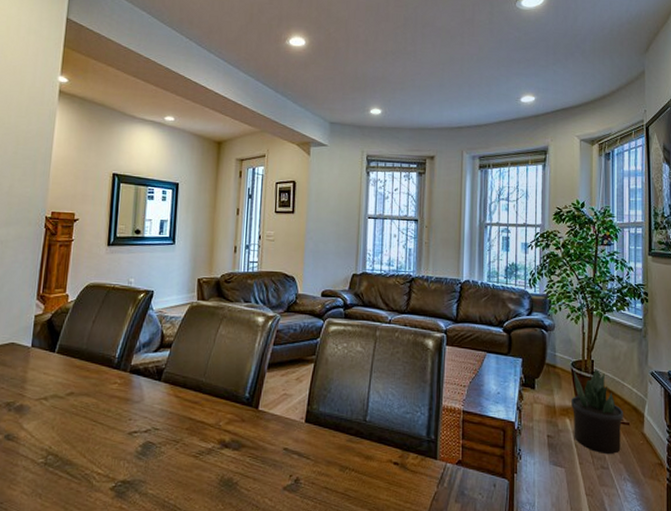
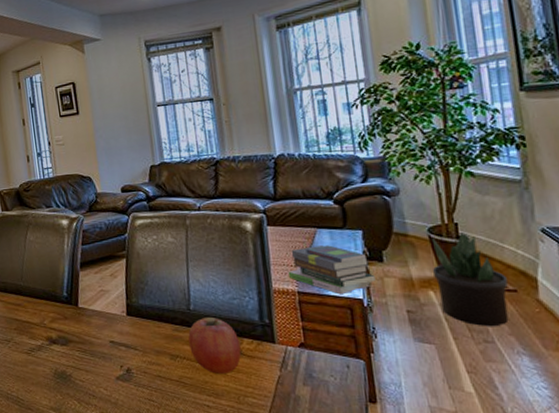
fruit: none [360,430,406,488] -> present [188,318,242,374]
books: none [457,369,527,417] -> present [287,245,376,295]

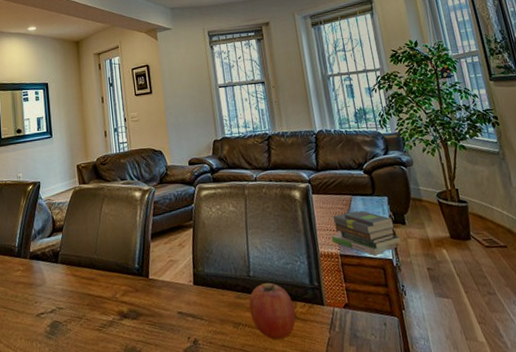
planter: present [431,233,509,326] -> none [439,197,504,280]

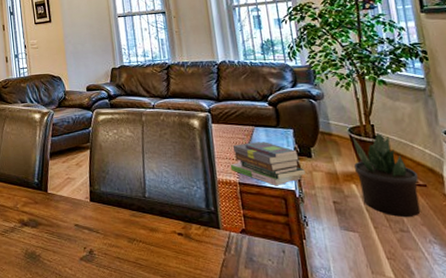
fruit: present [249,283,296,340] -> none [144,205,191,256]
planter: none [439,197,504,280] -> present [351,133,421,217]

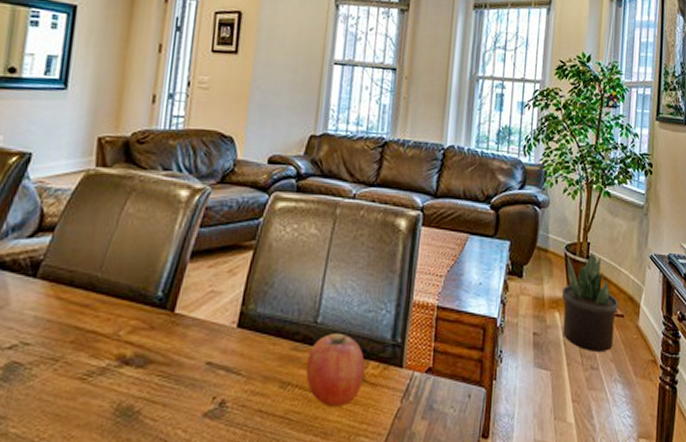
fruit: none [144,205,191,256] -> present [306,334,365,406]
books: present [230,142,306,186] -> none [431,254,512,312]

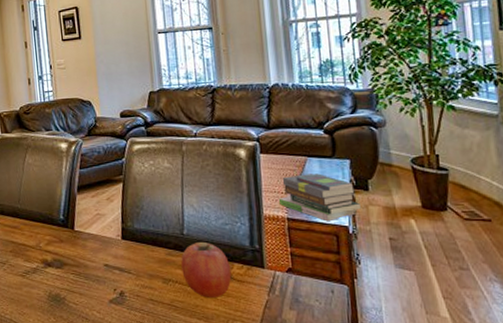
books: none [431,254,512,312] -> present [278,173,361,222]
planter: present [562,253,618,352] -> none [413,164,483,254]

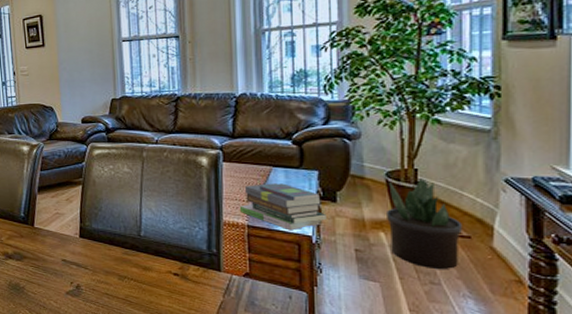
fruit: present [181,242,232,298] -> none [137,244,187,296]
planter: none [413,164,483,254] -> present [387,178,462,269]

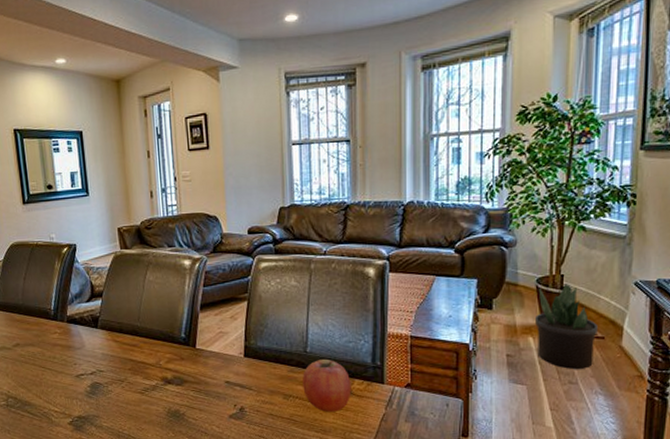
fruit: none [137,244,187,296] -> present [303,360,352,412]
books: present [239,183,327,231] -> none [403,292,483,340]

